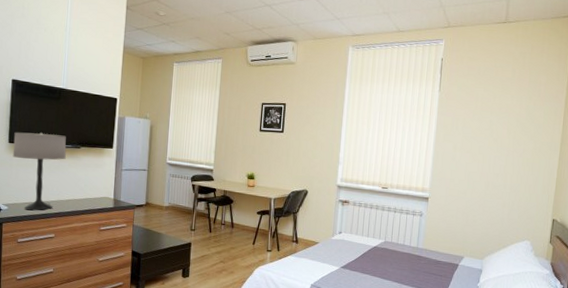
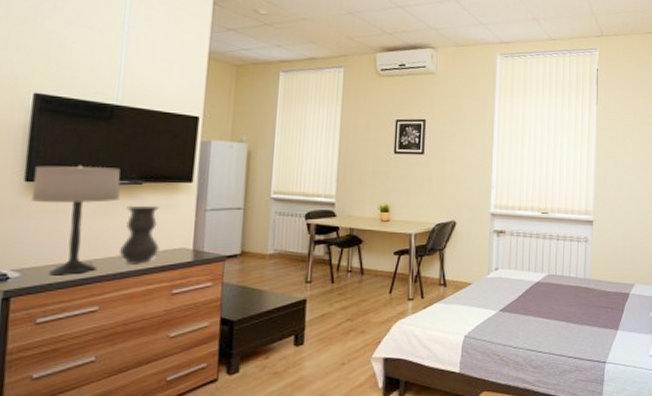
vase: none [66,163,92,207] -> present [118,205,160,264]

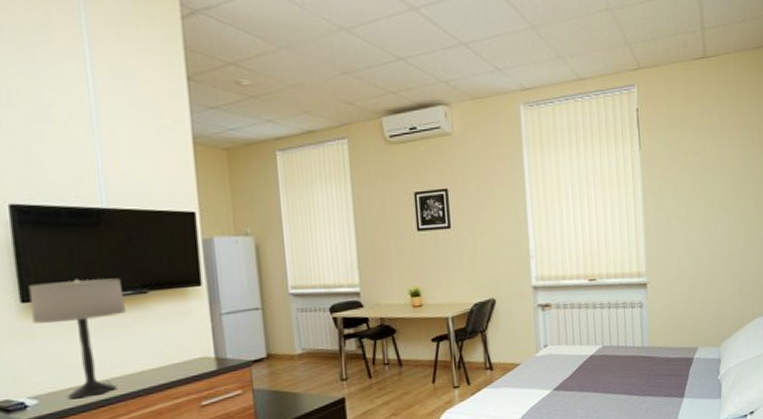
vase: present [118,205,160,264] -> none [136,314,179,380]

